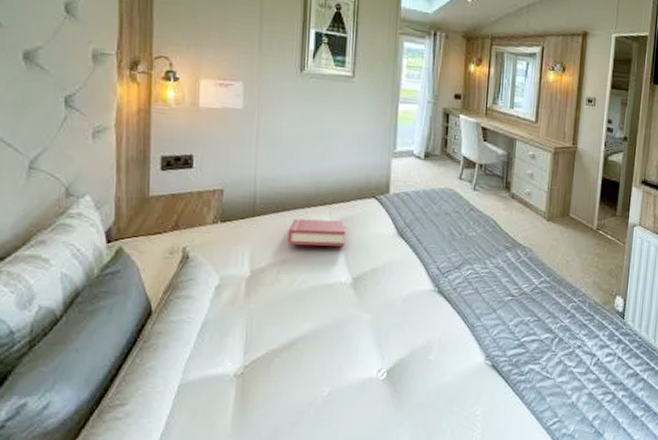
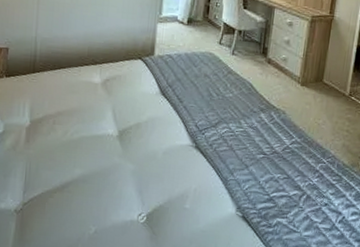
hardback book: present [287,218,346,247] -> none [62,76,114,102]

